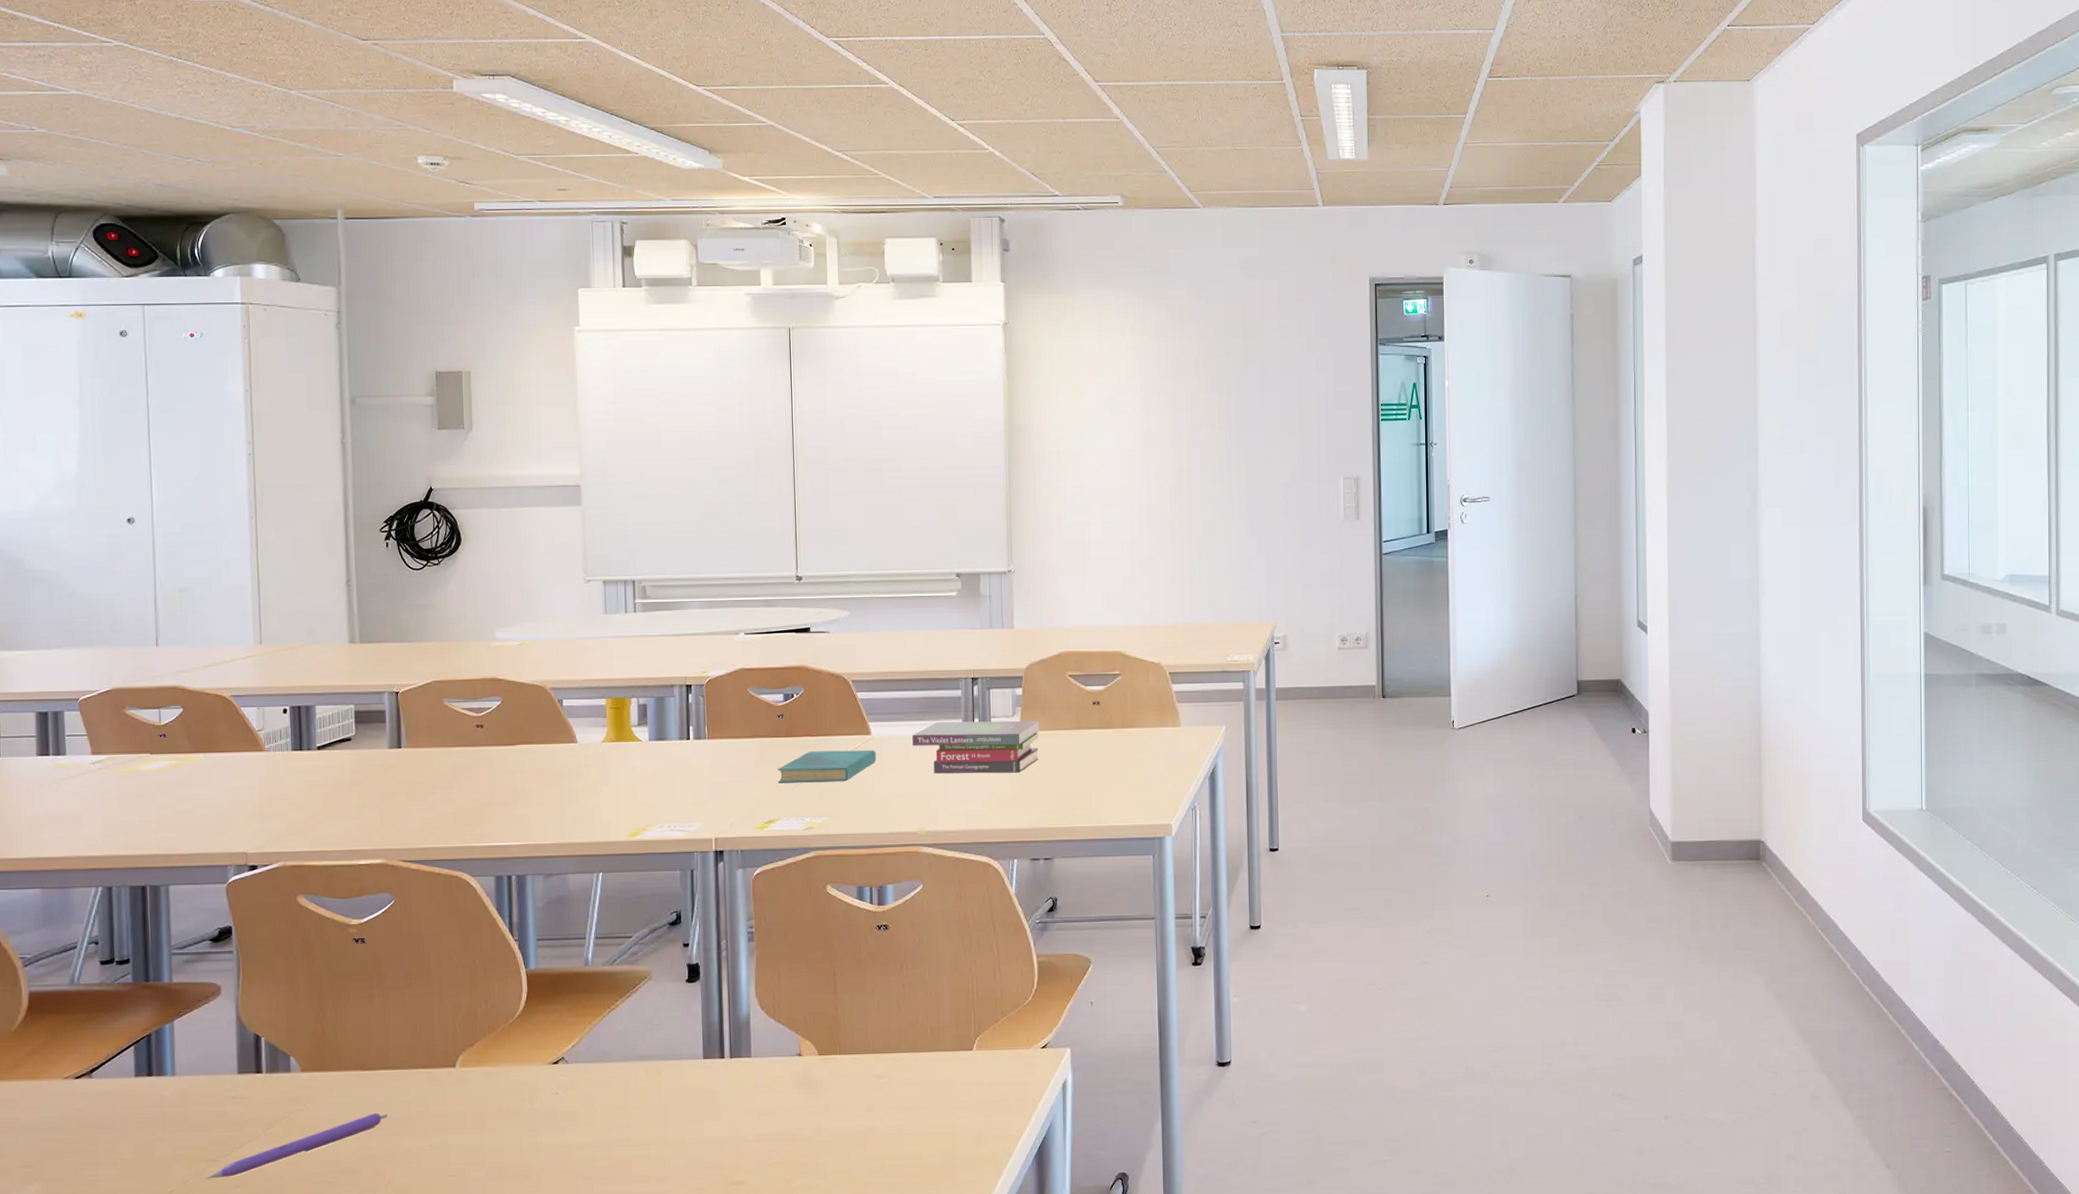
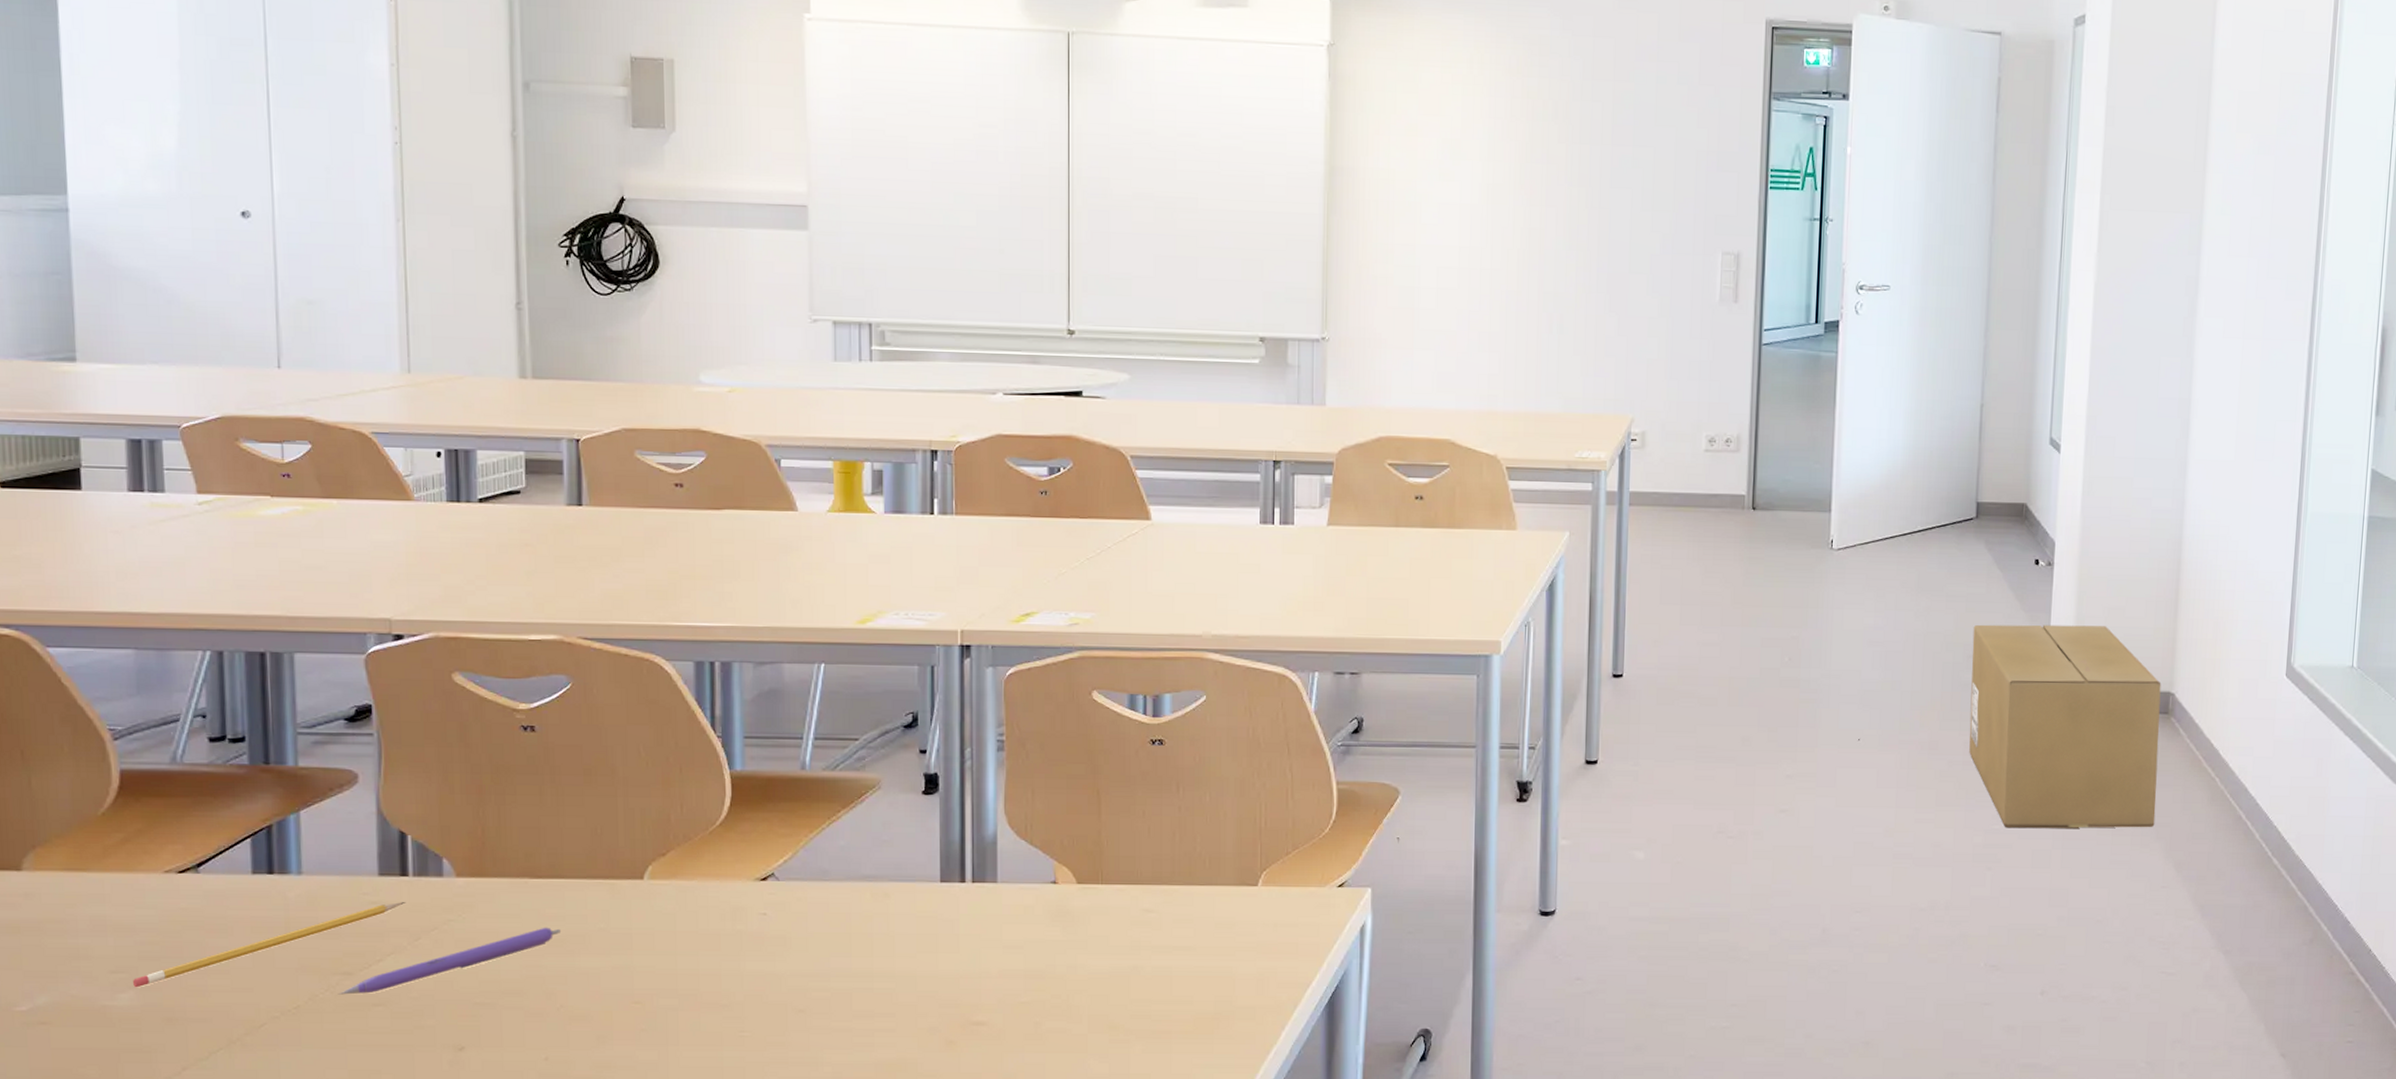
pencil: none [38,1096,260,1180] -> present [133,902,405,988]
book: present [777,750,877,783] -> none [1037,535,1157,573]
books: present [912,720,1039,774] -> none [1200,510,1351,573]
box: none [1582,784,1756,969] -> present [1969,624,2161,829]

